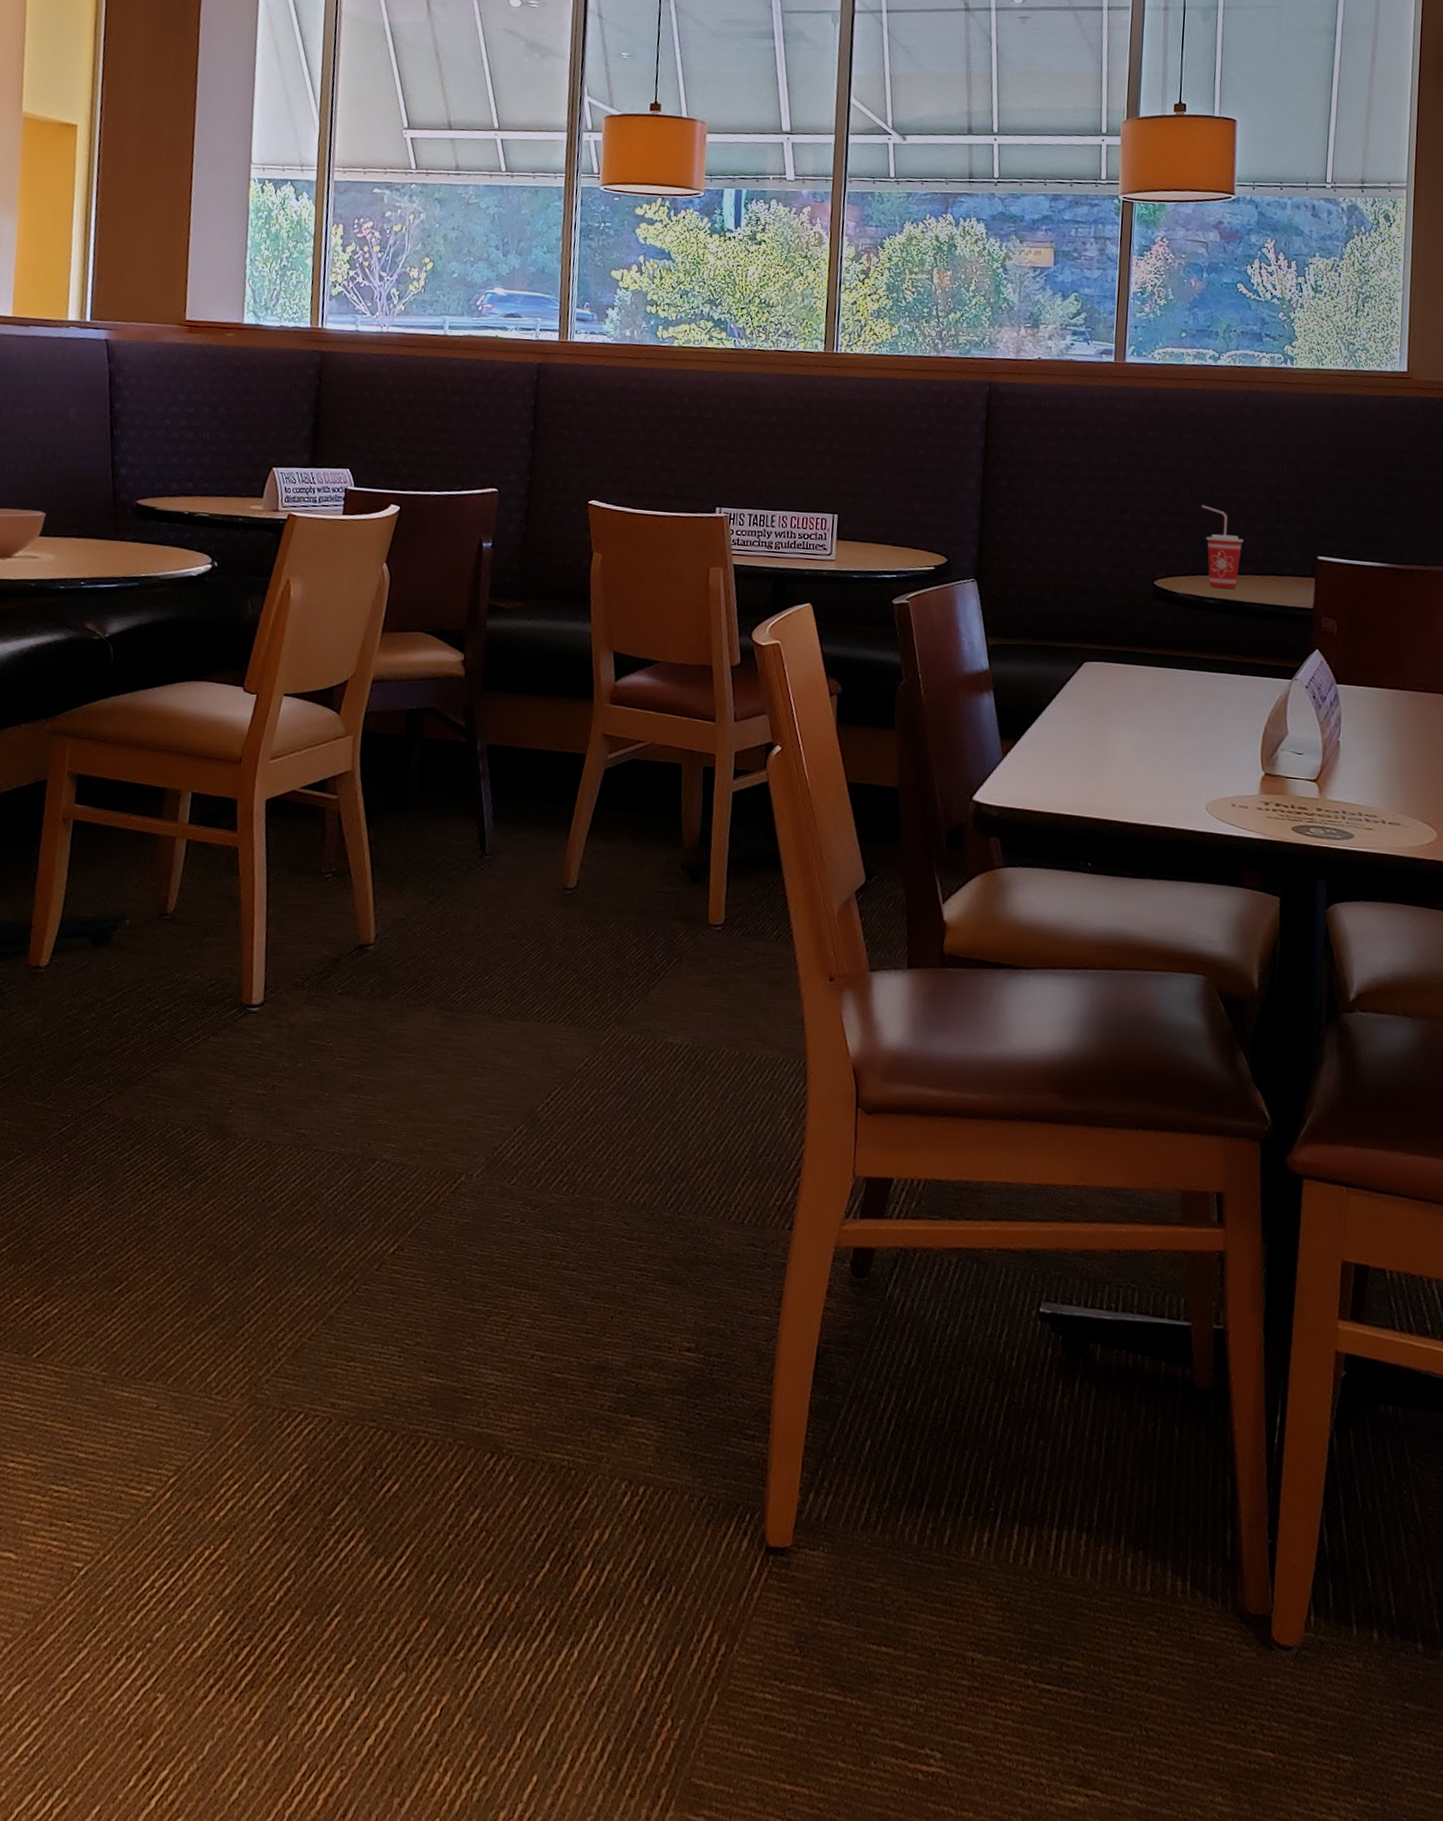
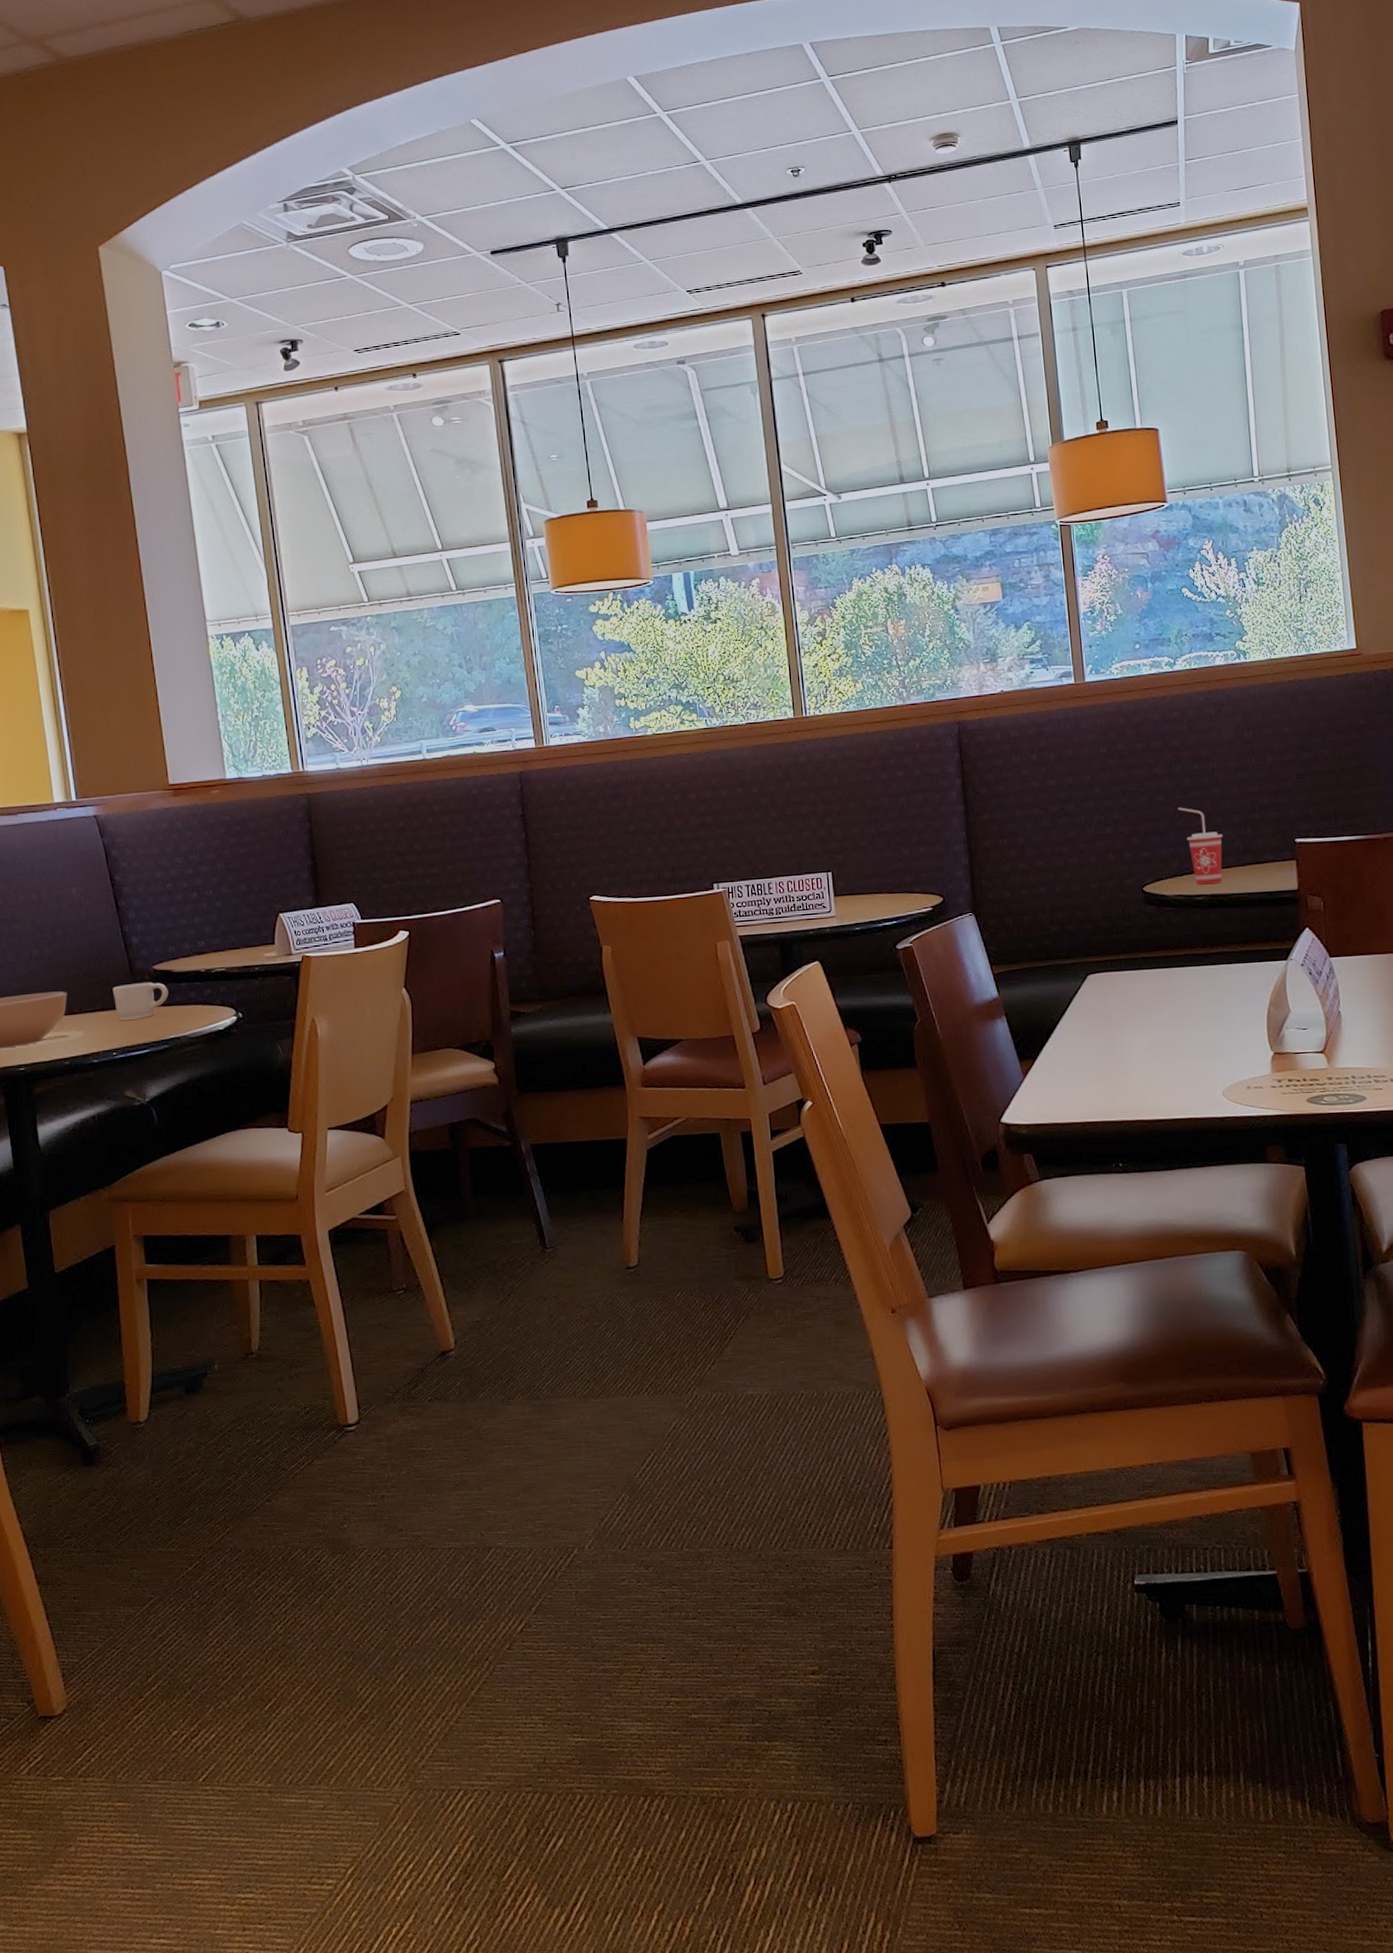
mug: none [91,514,148,553] -> present [112,982,169,1022]

